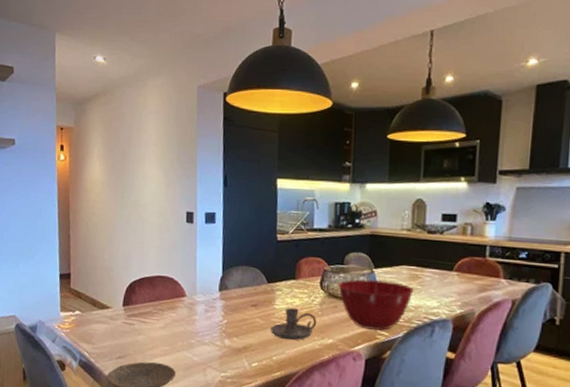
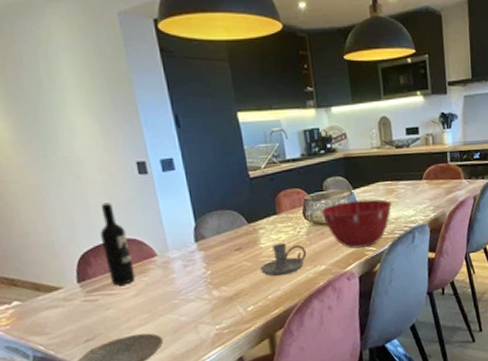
wine bottle: none [146,242,167,317] -> present [99,202,136,286]

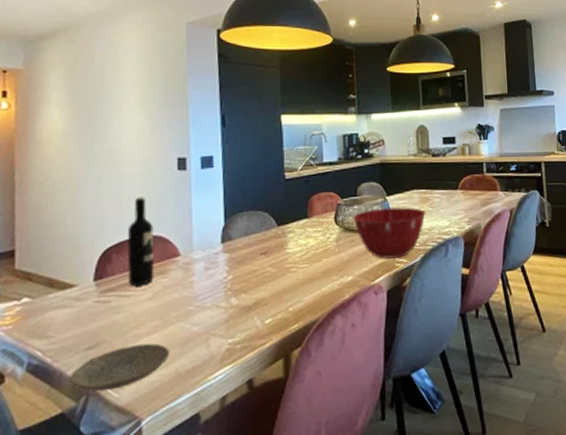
candle holder: present [260,243,306,277] -> none [284,249,333,286]

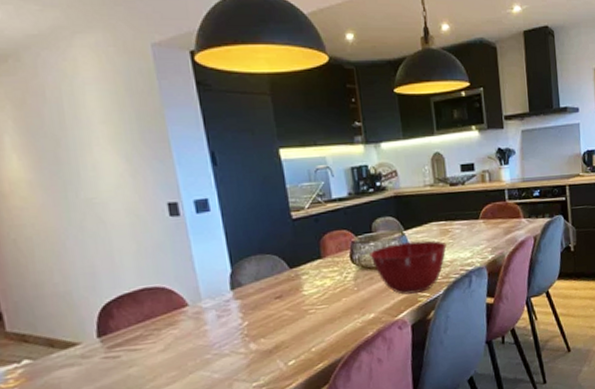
wine bottle: present [127,197,155,287] -> none [124,247,164,340]

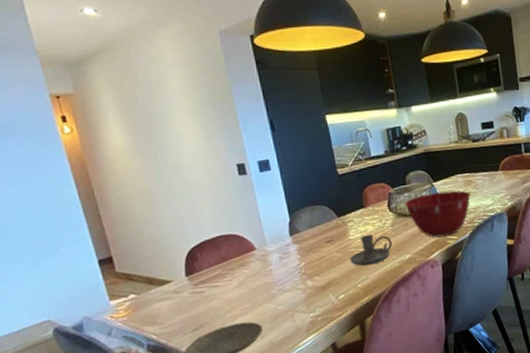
candle holder: none [303,290,354,327] -> present [350,234,392,267]

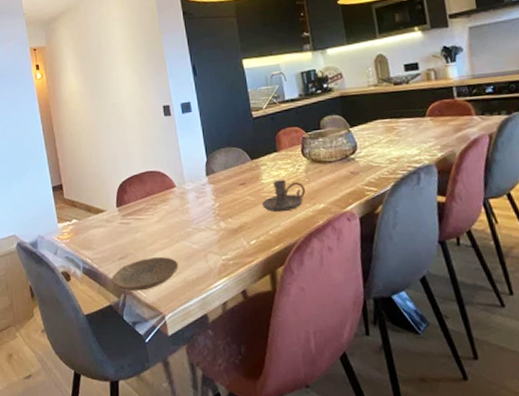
mixing bowl: present [404,190,471,238] -> none [318,137,393,188]

